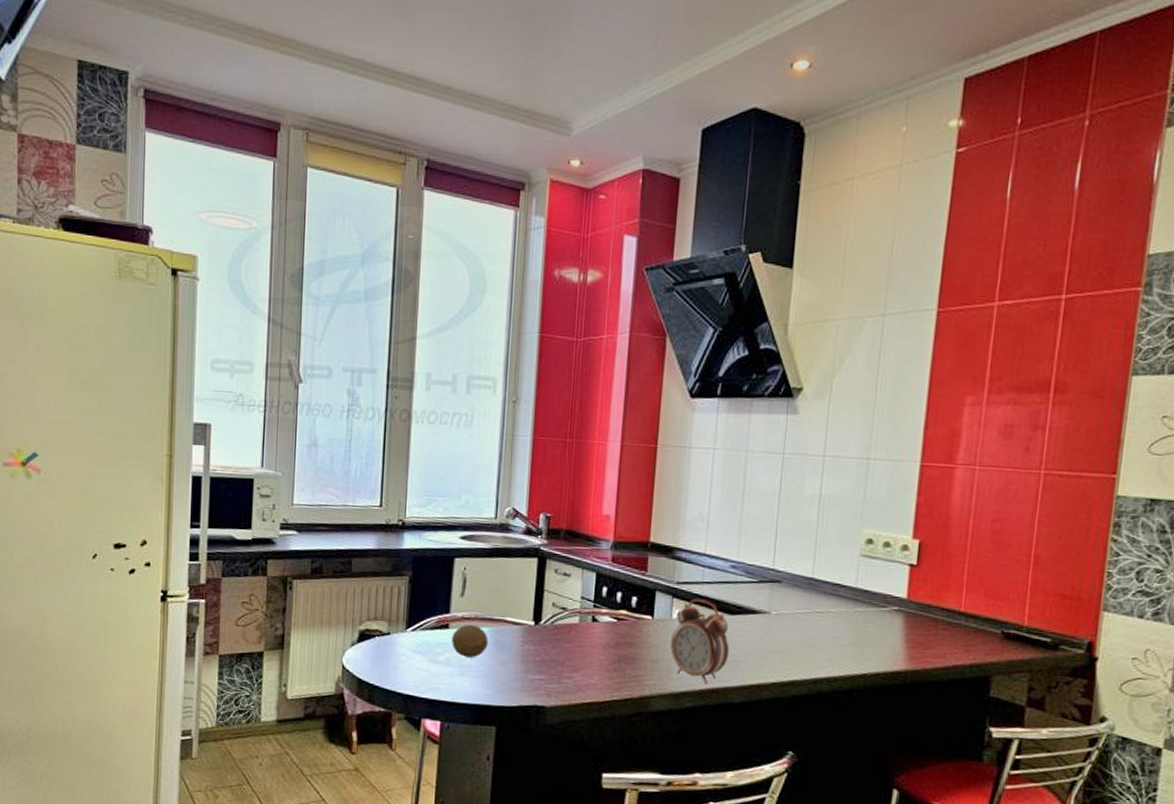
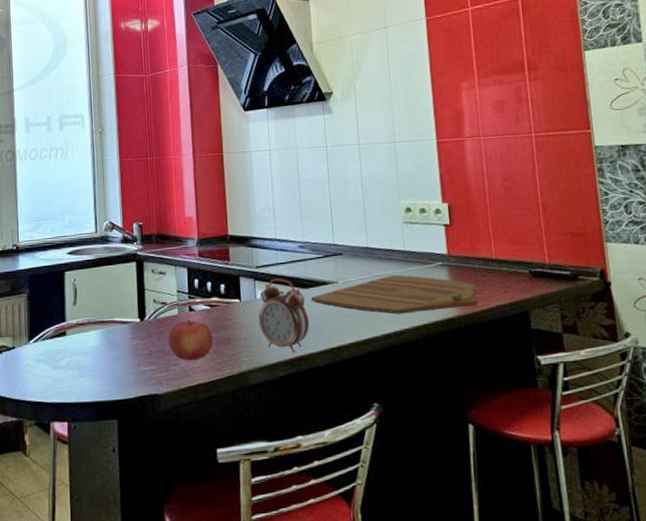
fruit: present [451,624,488,658] -> none [70,329,102,360]
fruit: none [564,630,615,676] -> present [168,319,213,361]
cutting board: none [735,613,934,662] -> present [310,274,478,314]

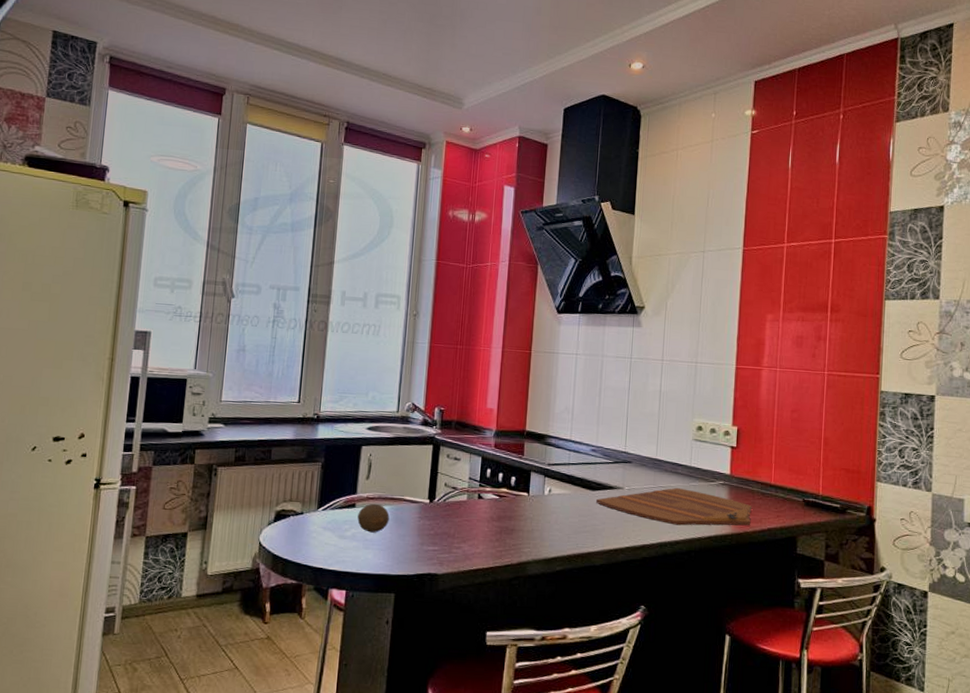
fruit: none [70,329,102,360] -> present [357,503,390,533]
fruit: present [168,319,213,361] -> none [454,506,497,546]
alarm clock: present [258,278,310,354] -> none [543,477,592,550]

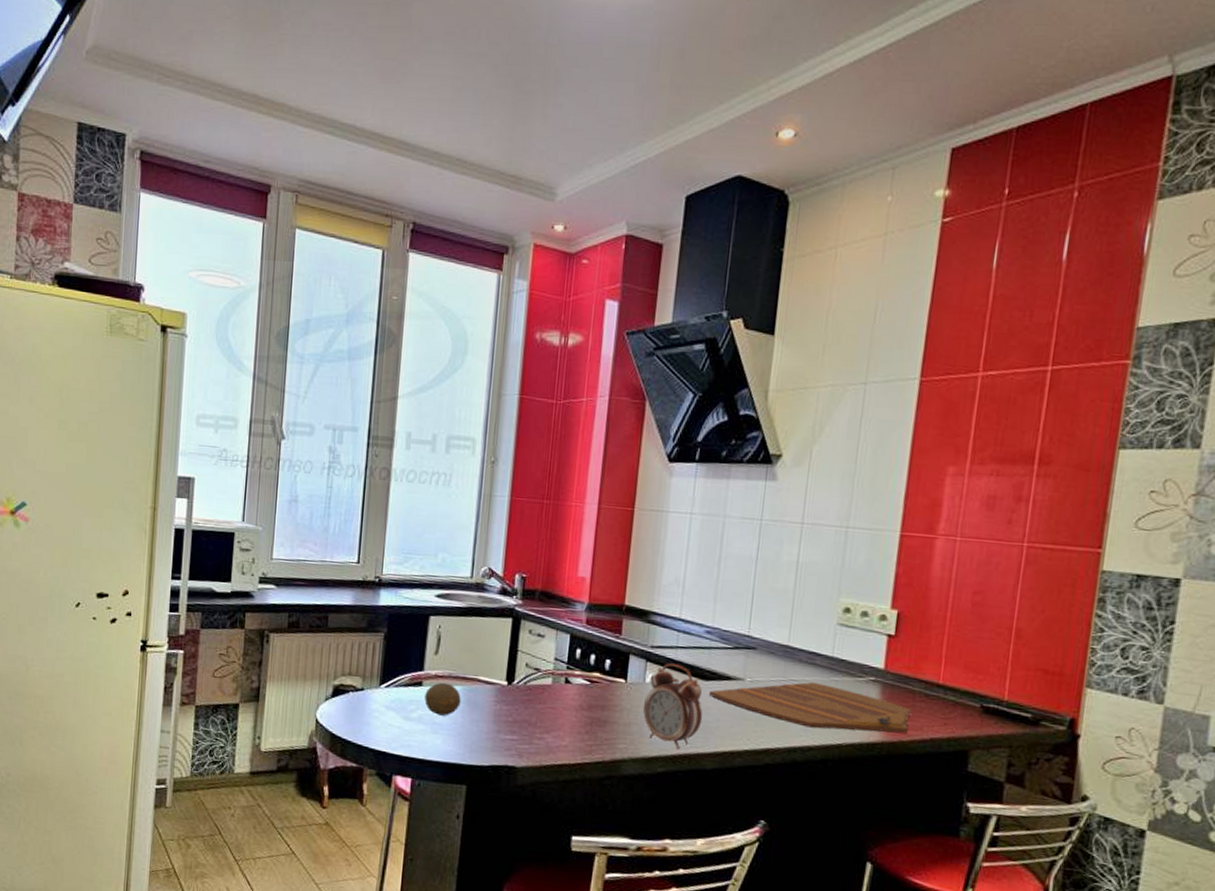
alarm clock: none [543,477,592,550] -> present [643,663,703,750]

